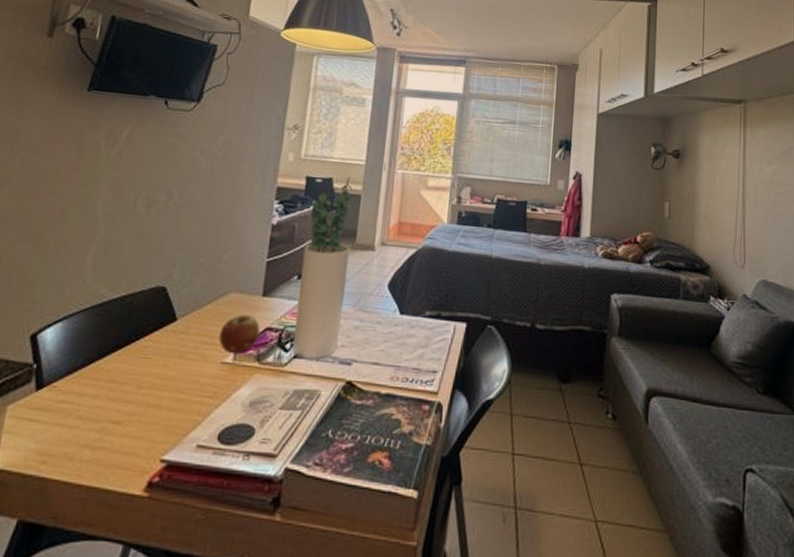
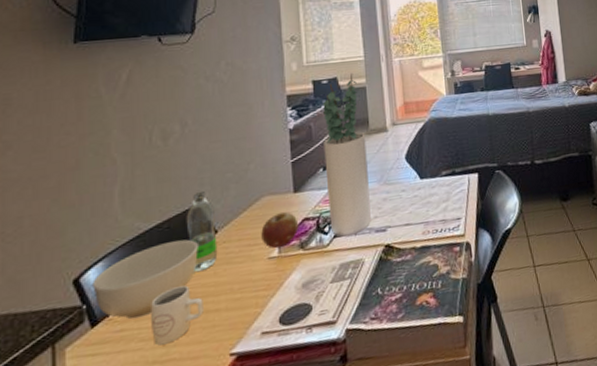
bowl: none [46,318,156,393] -> present [93,239,198,319]
mug: none [90,369,147,430] -> present [151,285,204,346]
bottle: none [145,272,180,359] -> present [186,191,218,273]

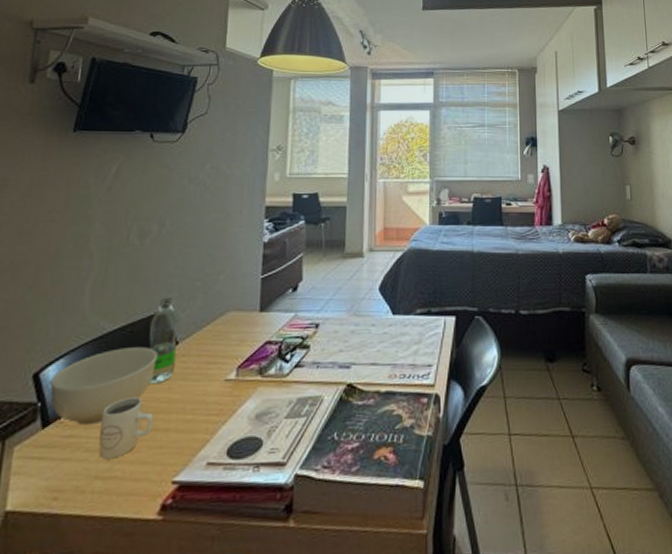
fruit: present [261,212,299,248] -> none [221,332,261,369]
vase: present [323,72,372,238] -> none [292,189,340,369]

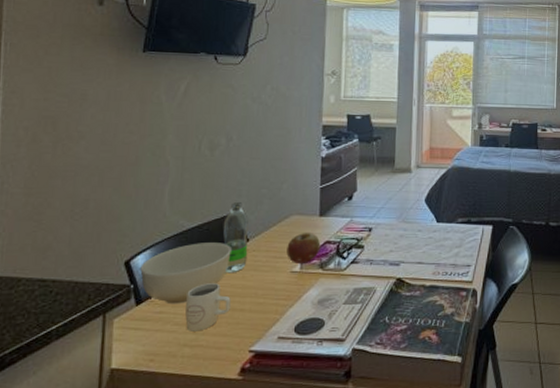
fruit: none [221,332,261,369] -> present [286,233,321,263]

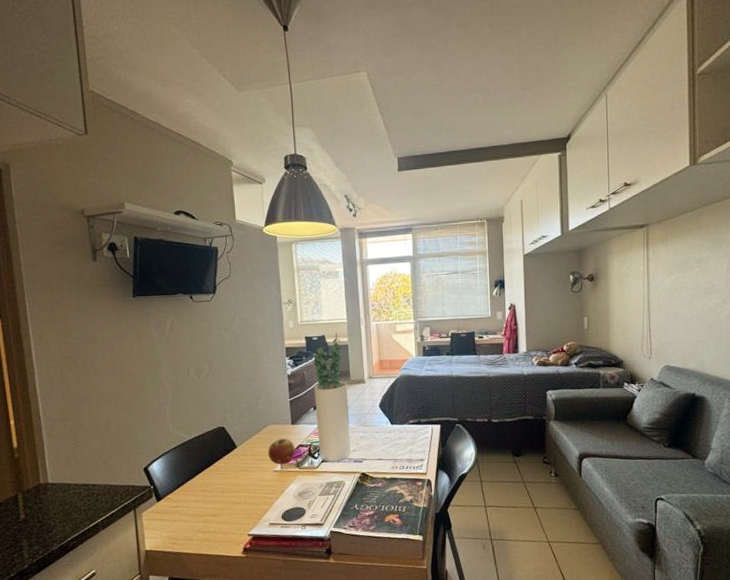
bowl: present [140,243,231,304] -> none [156,450,224,500]
mug: present [185,283,231,332] -> none [194,482,229,521]
bottle: present [222,202,249,273] -> none [215,416,238,474]
vase: none [348,112,390,265] -> present [313,332,352,463]

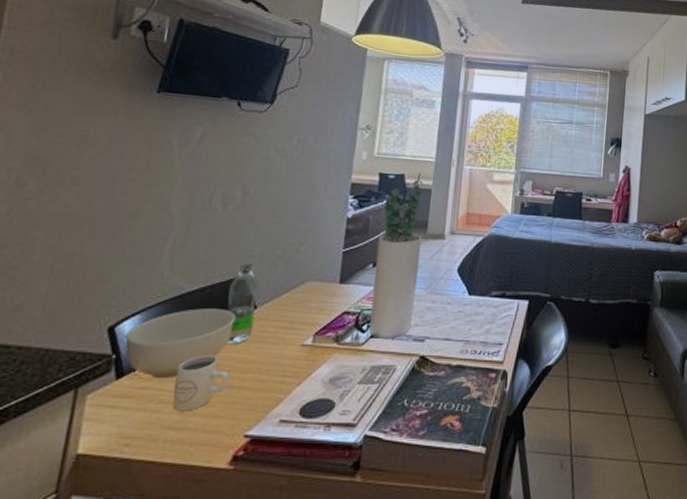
bowl: none [156,450,224,500] -> present [125,308,236,379]
mug: none [194,482,229,521] -> present [172,355,229,411]
bottle: none [215,416,238,474] -> present [226,264,259,345]
fruit: present [268,438,296,464] -> none [298,301,339,336]

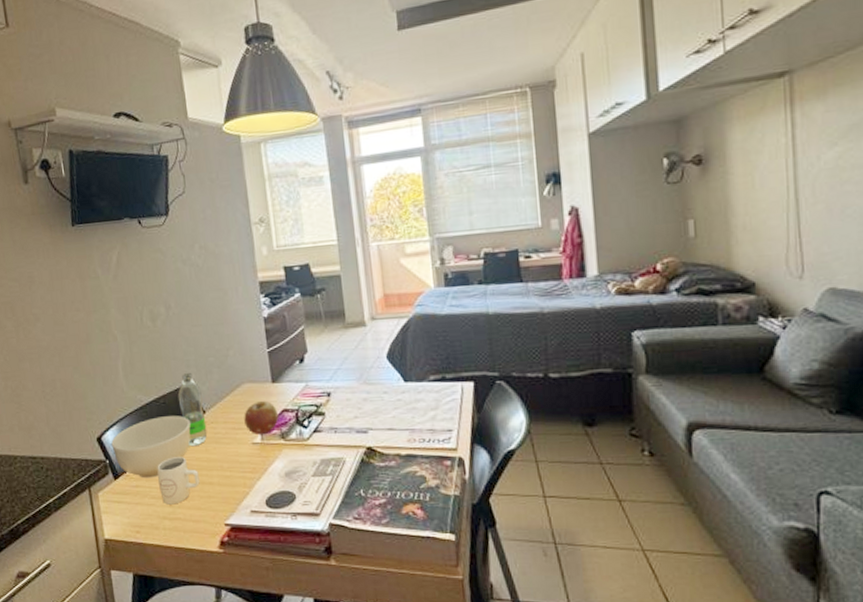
fruit: none [298,301,339,336] -> present [244,401,279,434]
vase: present [368,172,423,340] -> none [296,258,352,434]

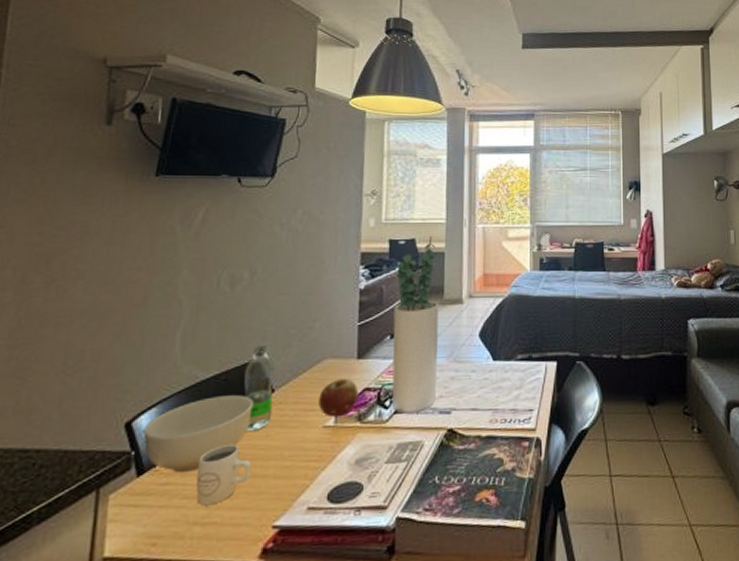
vase: none [296,258,352,434] -> present [391,235,439,415]

